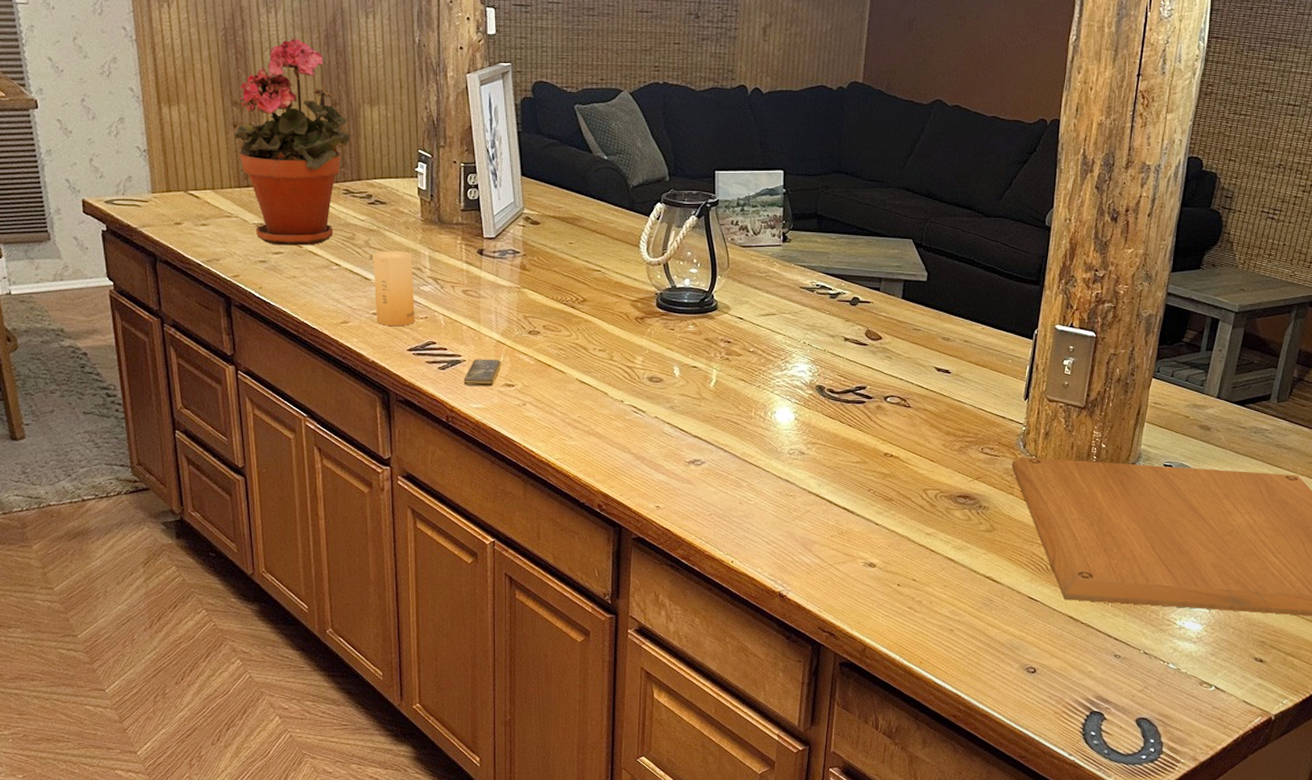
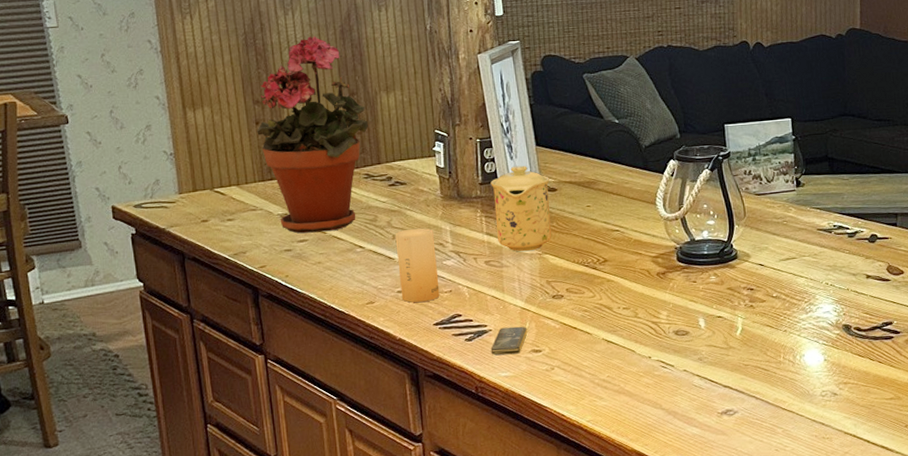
mug: none [473,194,533,284] -> present [490,165,551,252]

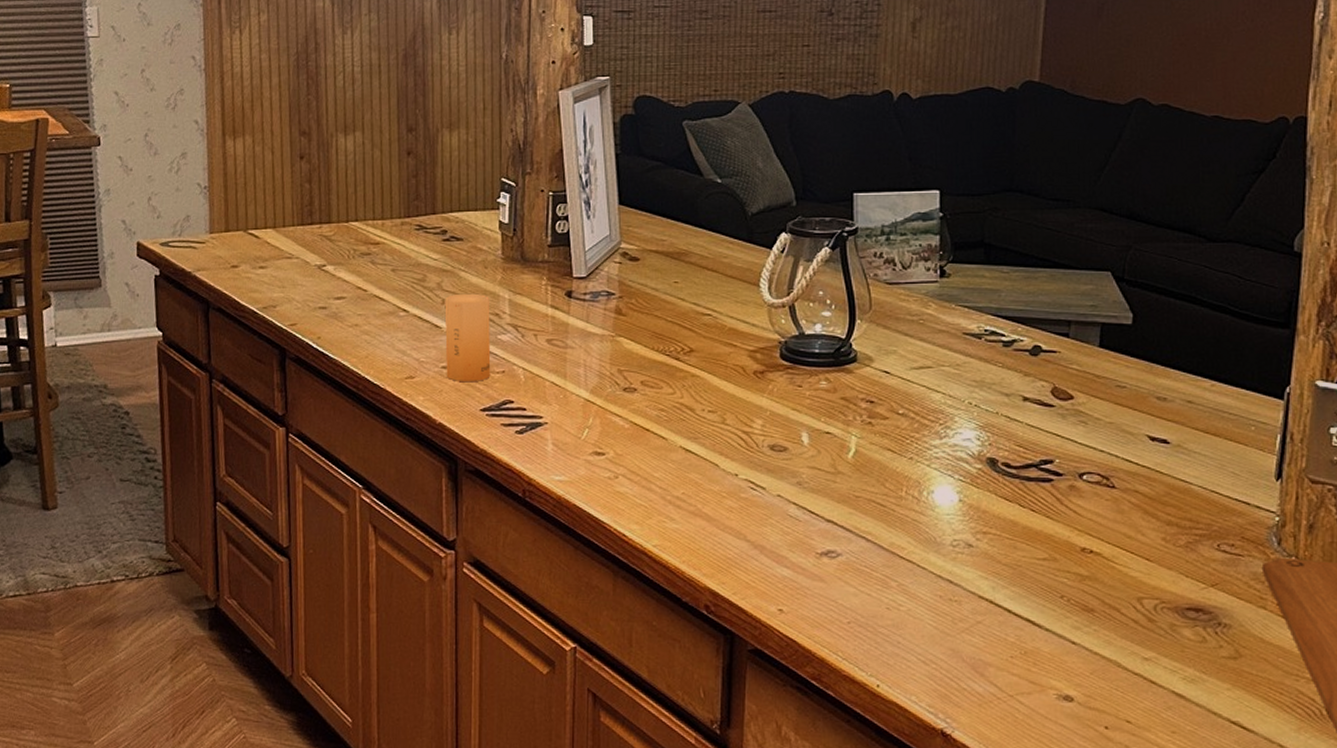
potted plant: present [257,36,368,234] -> none [300,60,425,289]
mug: present [490,165,551,252] -> none [561,227,631,332]
mobile phone: present [490,326,528,355] -> none [544,421,590,455]

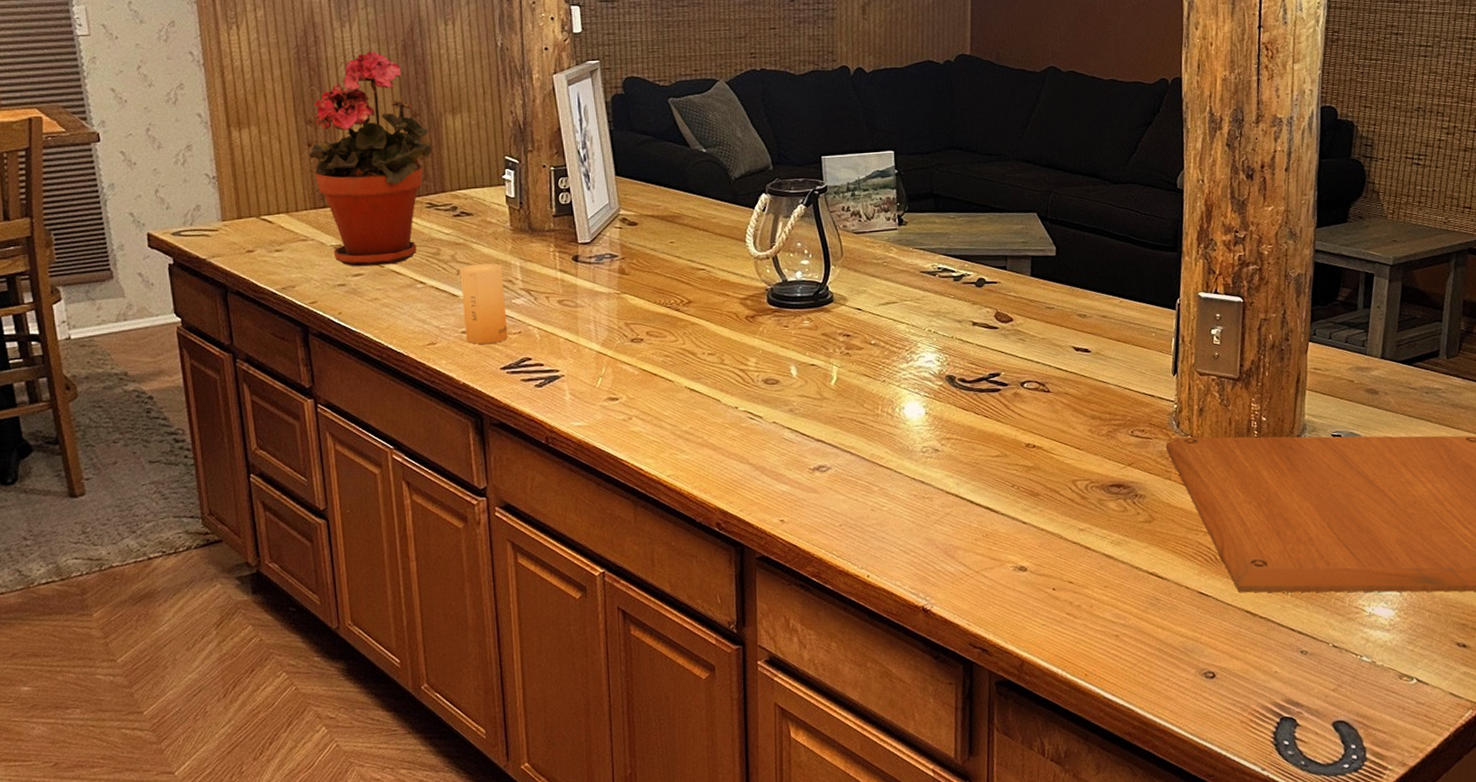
potted plant: none [300,60,425,289] -> present [309,51,432,267]

